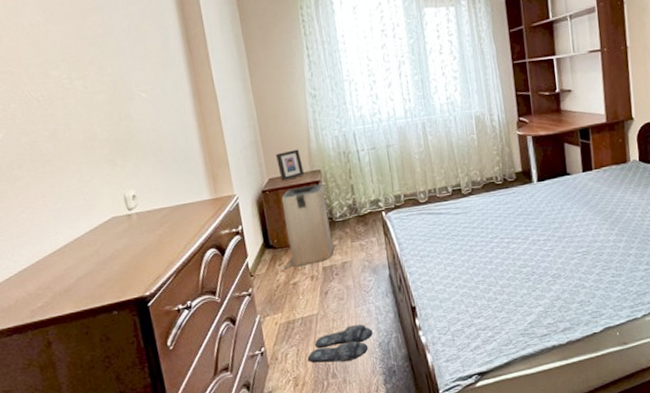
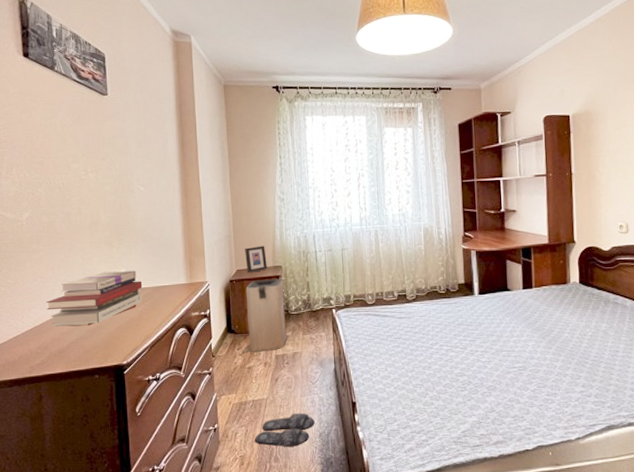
books: none [40,190,160,262] -> present [46,271,143,326]

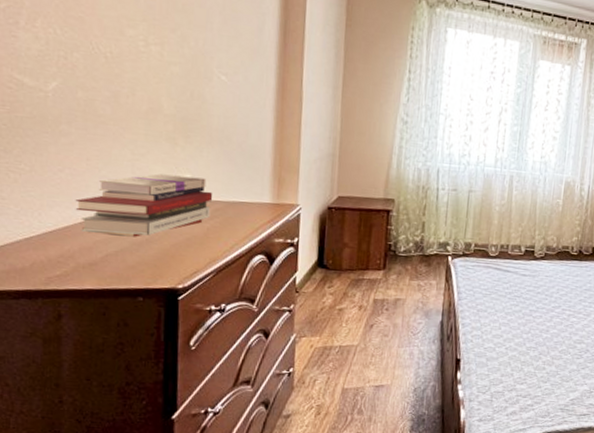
laundry basket: present [241,278,289,354] -> none [332,211,395,294]
picture frame: present [245,246,267,273] -> none [350,172,377,202]
slippers: present [255,412,315,447] -> none [337,364,411,400]

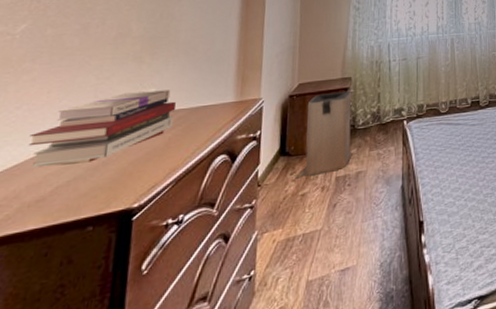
laundry basket: none [332,211,395,294] -> present [295,91,354,179]

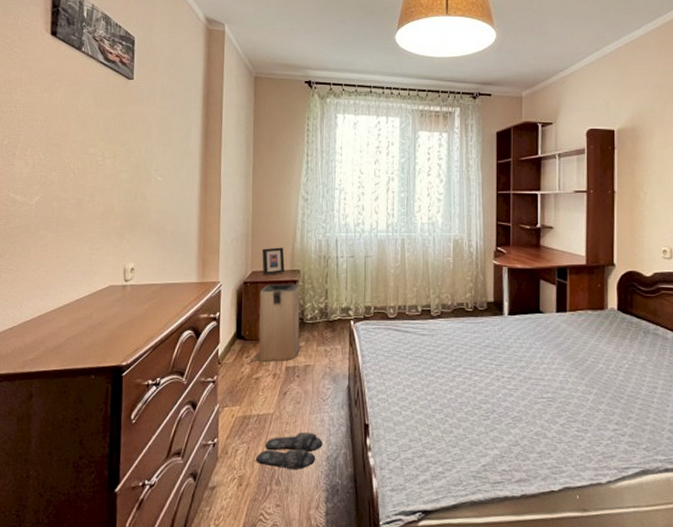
books: present [28,90,177,167] -> none [47,264,151,321]
slippers: none [301,241,376,288] -> present [256,432,323,469]
picture frame: none [310,56,335,86] -> present [262,247,285,275]

